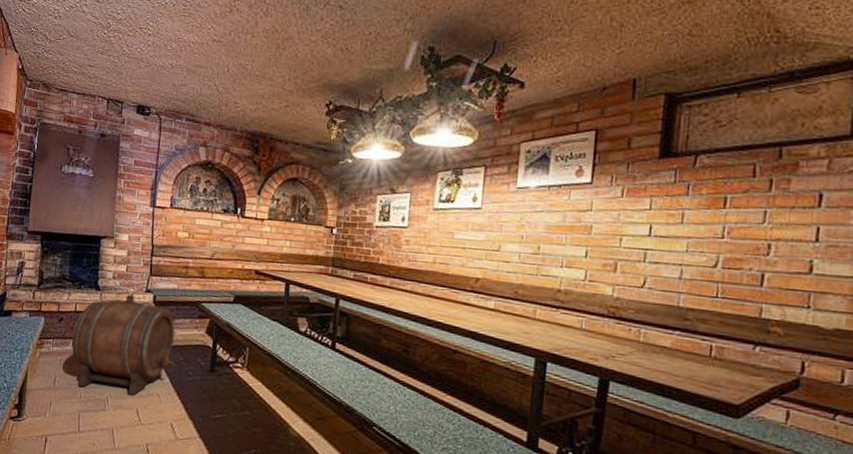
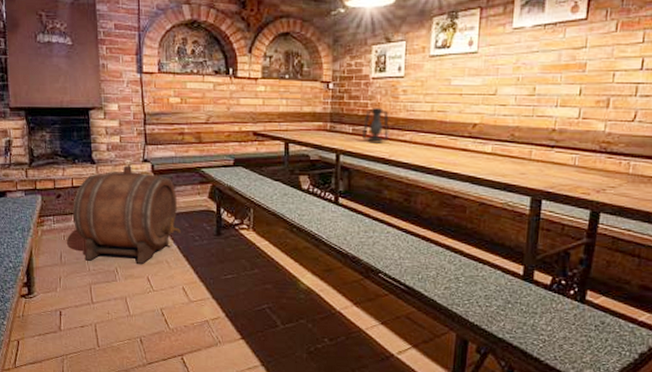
lantern: none [362,254,391,291] -> present [361,107,389,144]

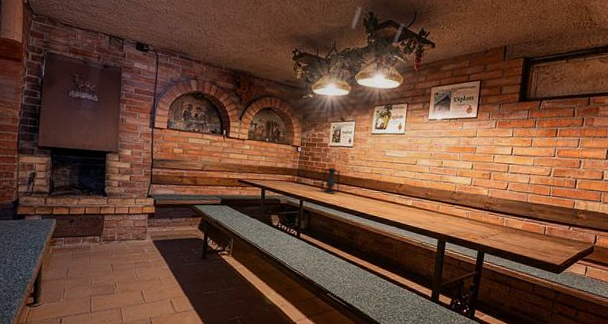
wooden barrel: present [73,165,181,265] -> none [82,199,173,281]

